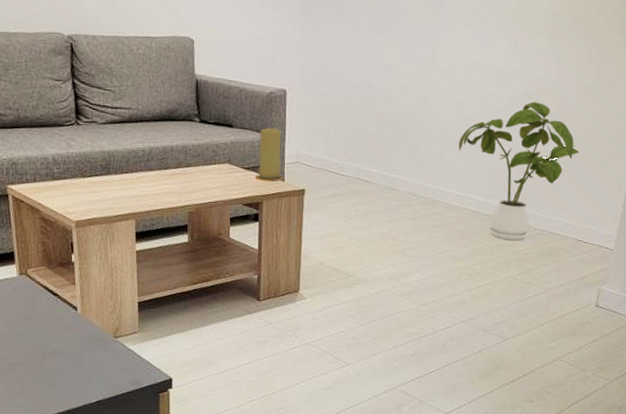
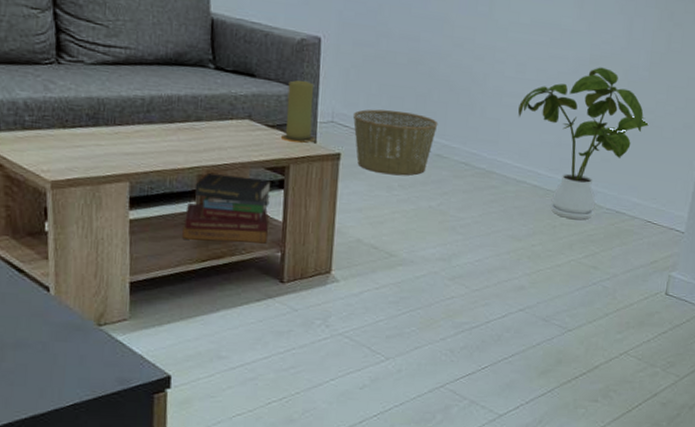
books: none [178,210,248,268] -> present [182,173,271,244]
basket: none [314,150,388,207] -> present [353,109,438,176]

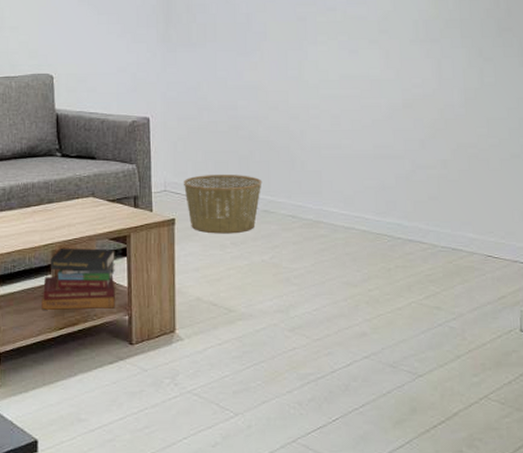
candle: present [281,80,315,143] -> none [122,158,151,212]
house plant: present [518,67,649,220] -> none [338,110,473,261]

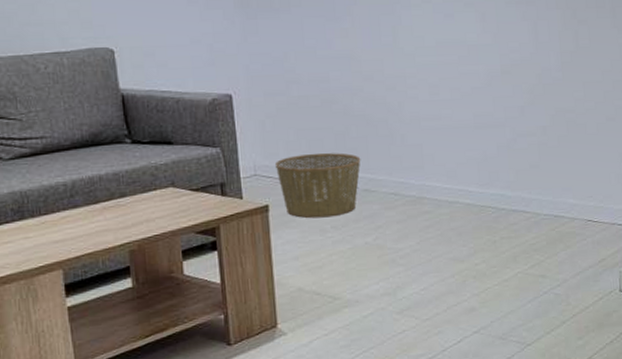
books: present [41,248,116,310] -> none [122,244,208,318]

